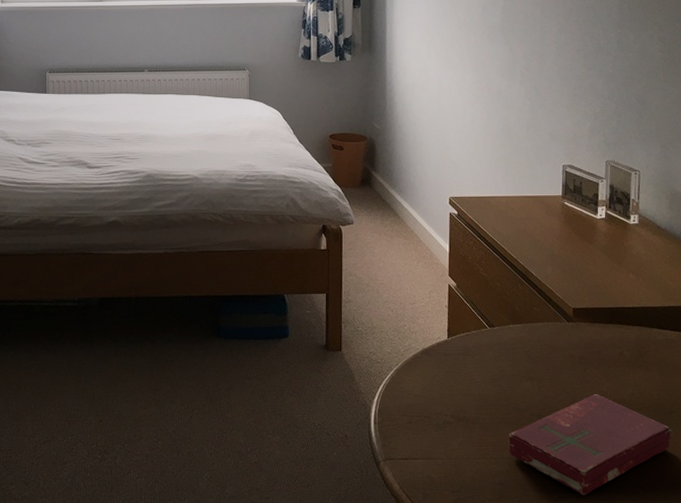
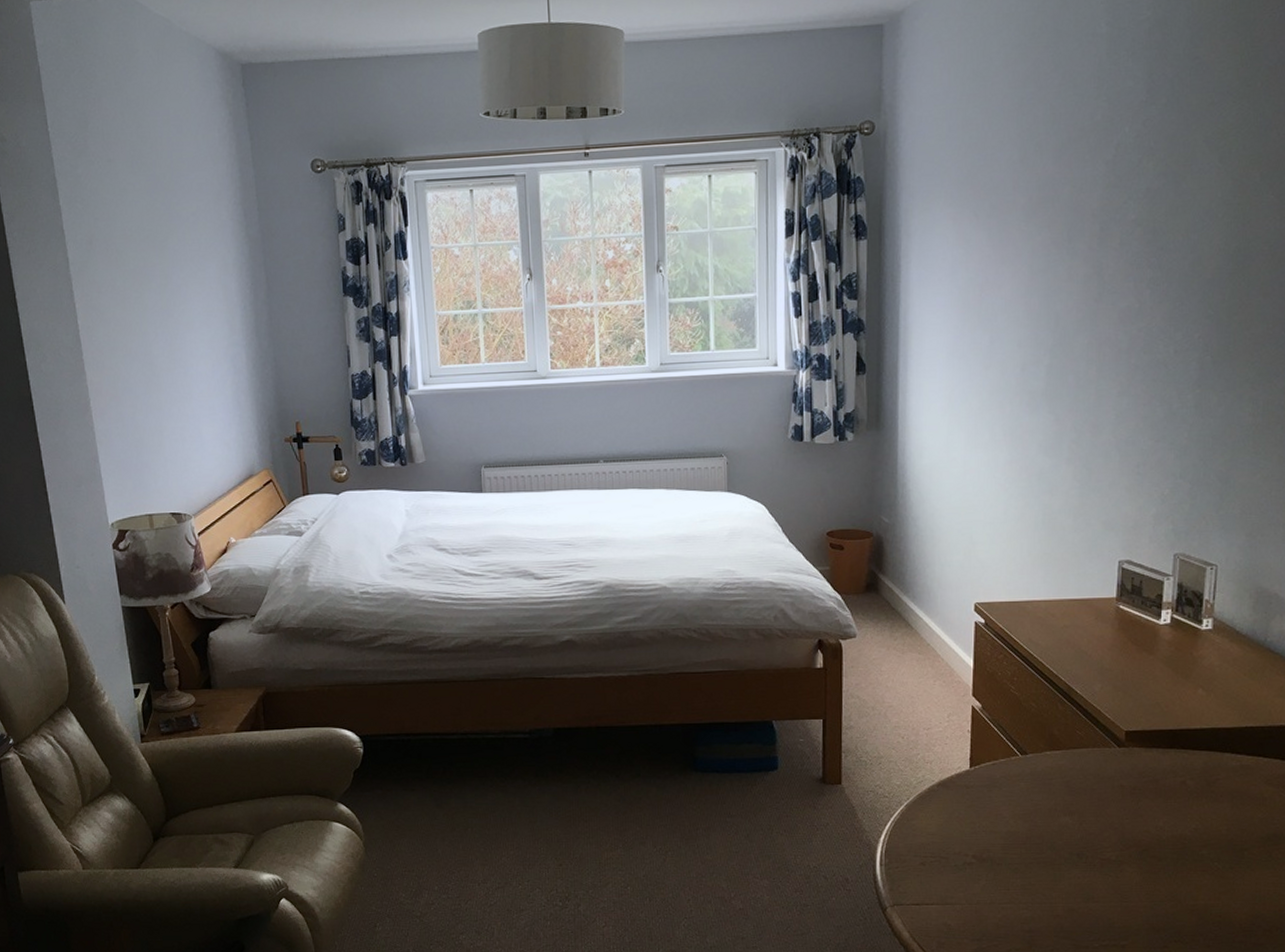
book: present [508,394,674,496] -> none [1041,830,1244,944]

